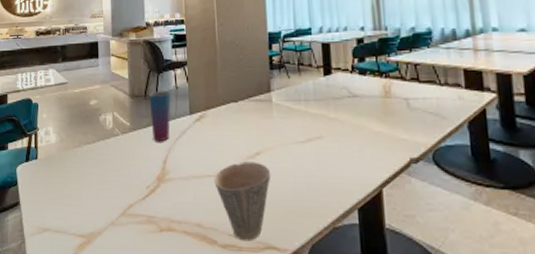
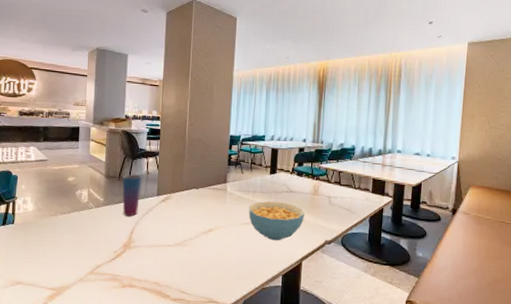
cup: present [214,161,271,241] -> none [172,236,219,297]
cereal bowl: none [303,111,377,163] -> present [249,201,305,241]

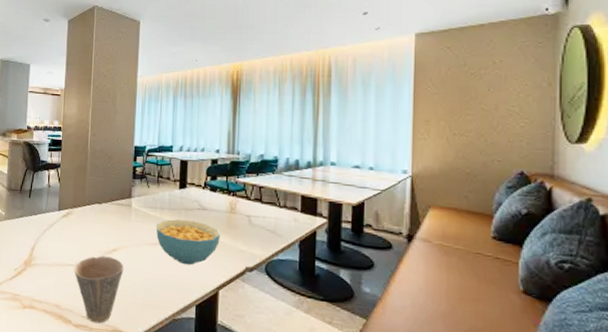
cup: present [122,174,142,216] -> none [23,187,43,232]
cup: none [172,236,219,297] -> present [74,256,124,324]

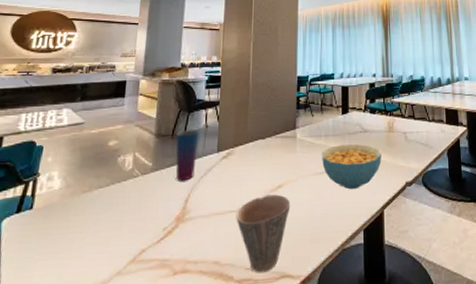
cup: none [23,187,43,232] -> present [175,130,200,181]

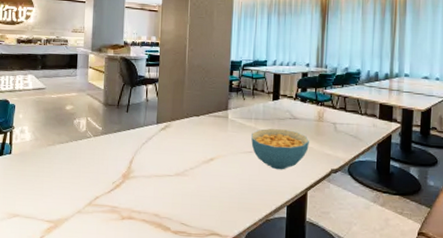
cup: present [175,130,200,181] -> none [121,102,141,146]
cup: present [236,194,291,273] -> none [173,165,221,229]

